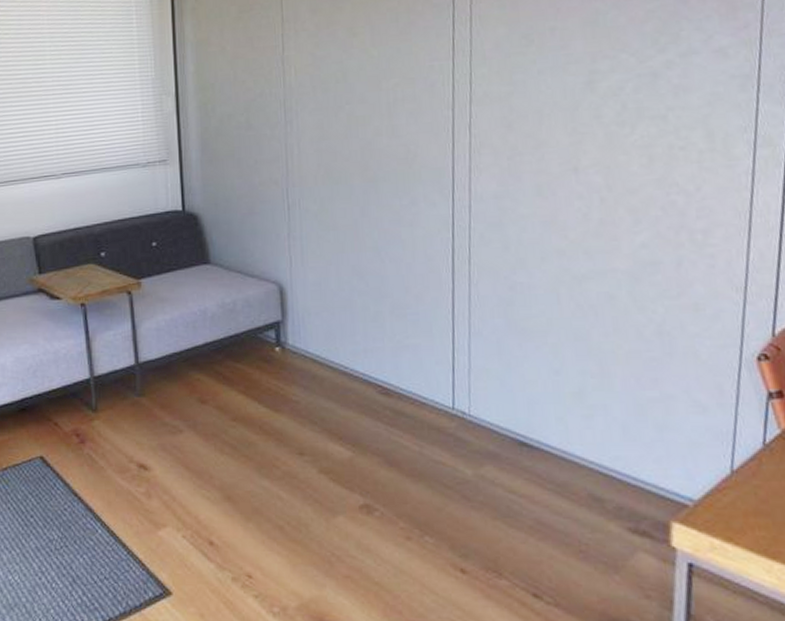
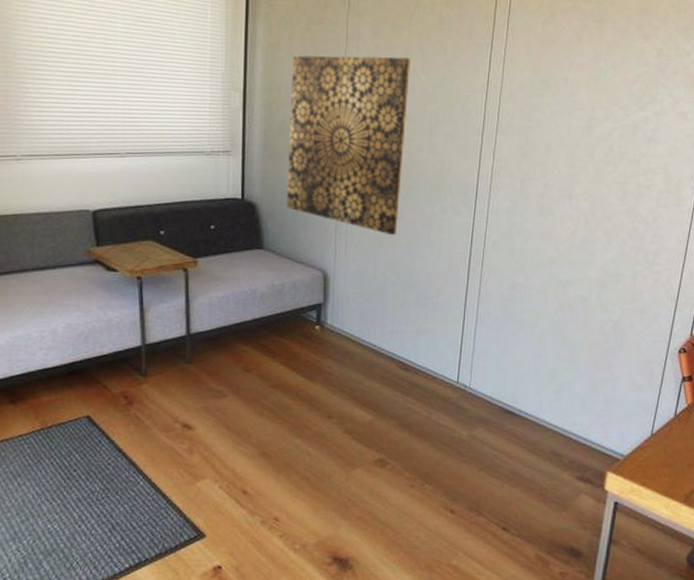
wall art: none [225,32,361,237] -> present [287,55,410,236]

